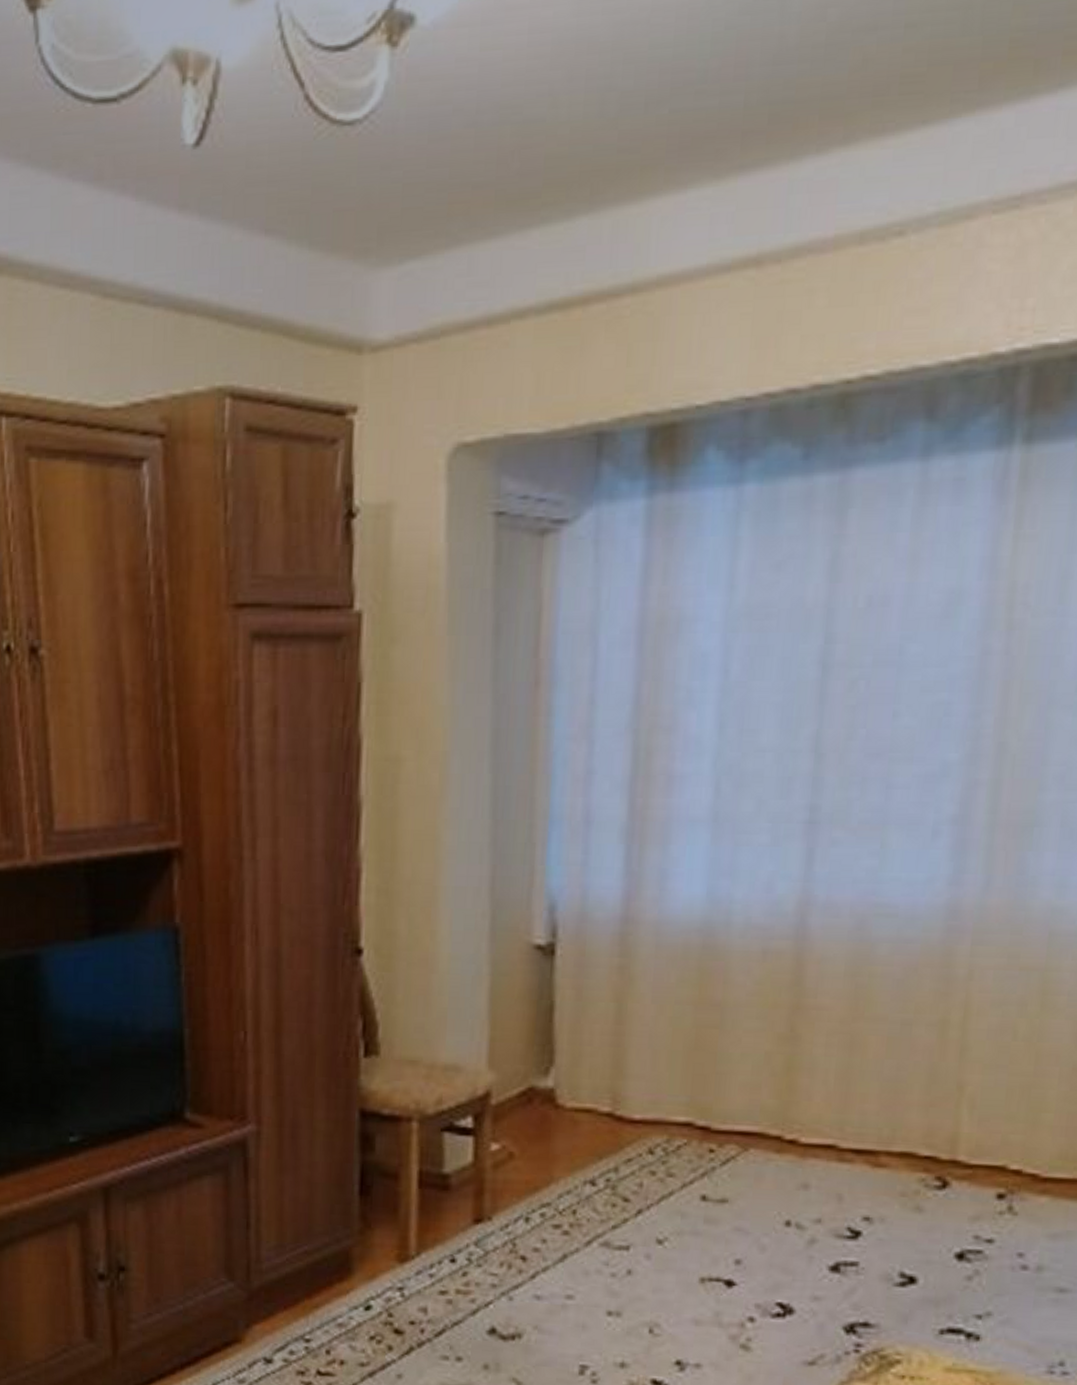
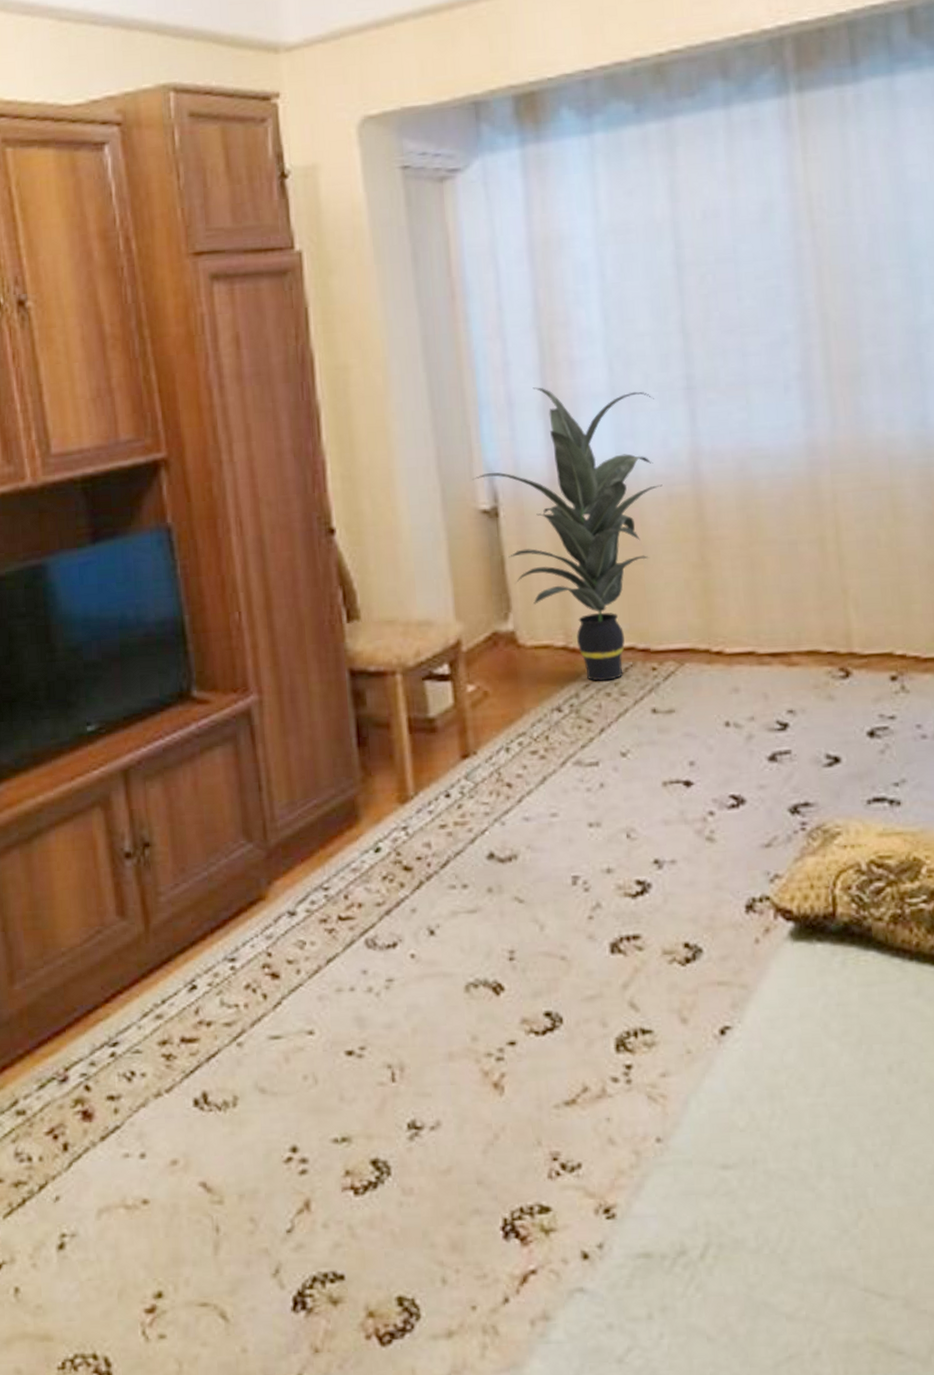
indoor plant: none [529,804,765,1158] -> present [472,387,663,681]

